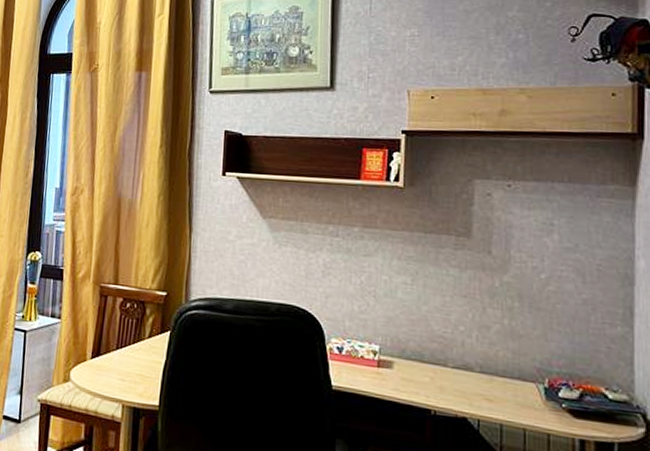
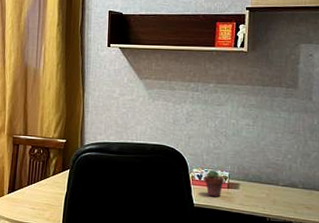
potted succulent: none [346,340,373,379] -> present [204,169,224,197]

